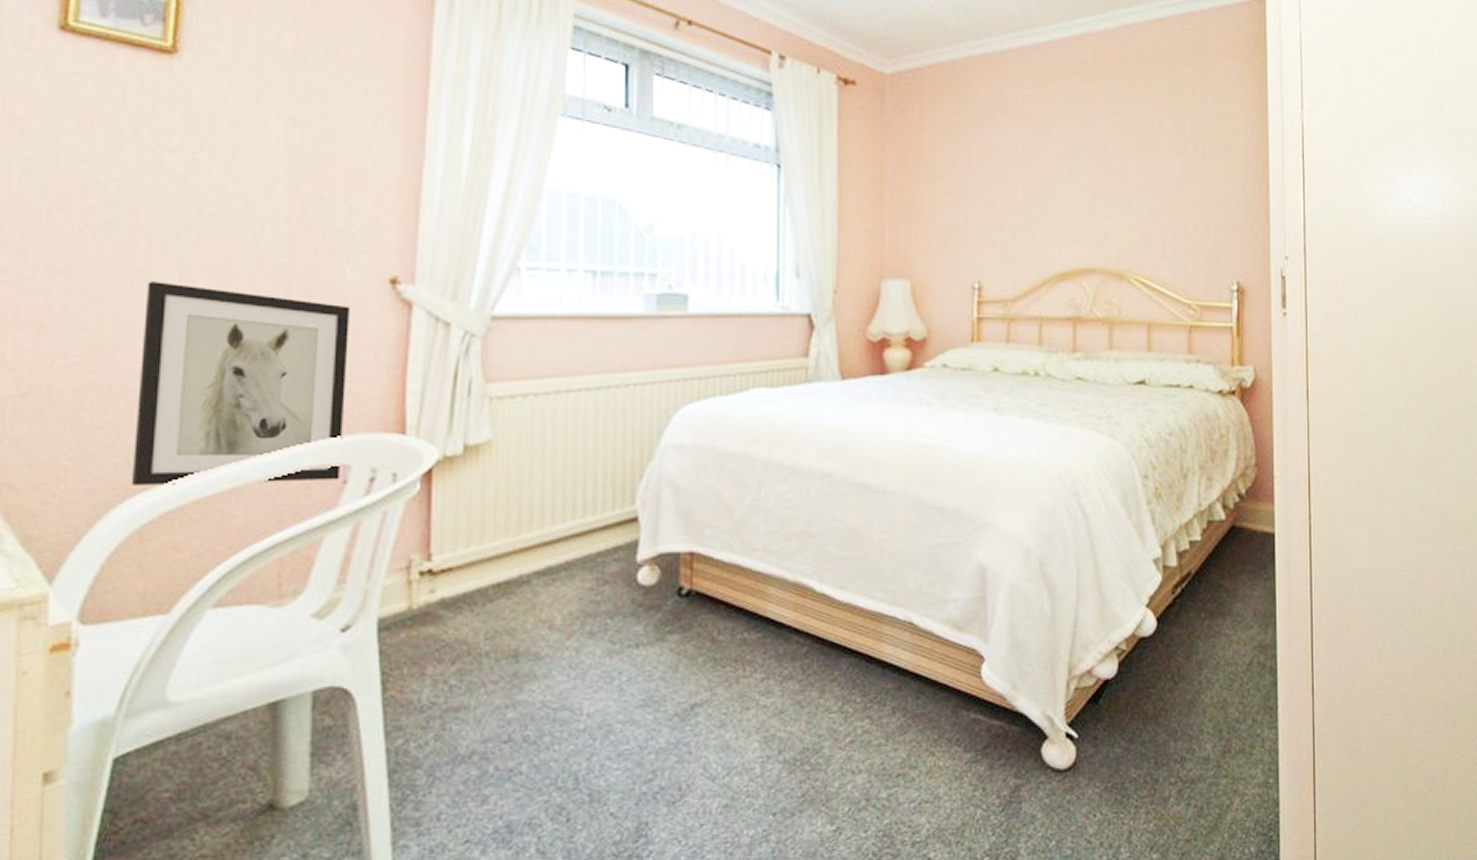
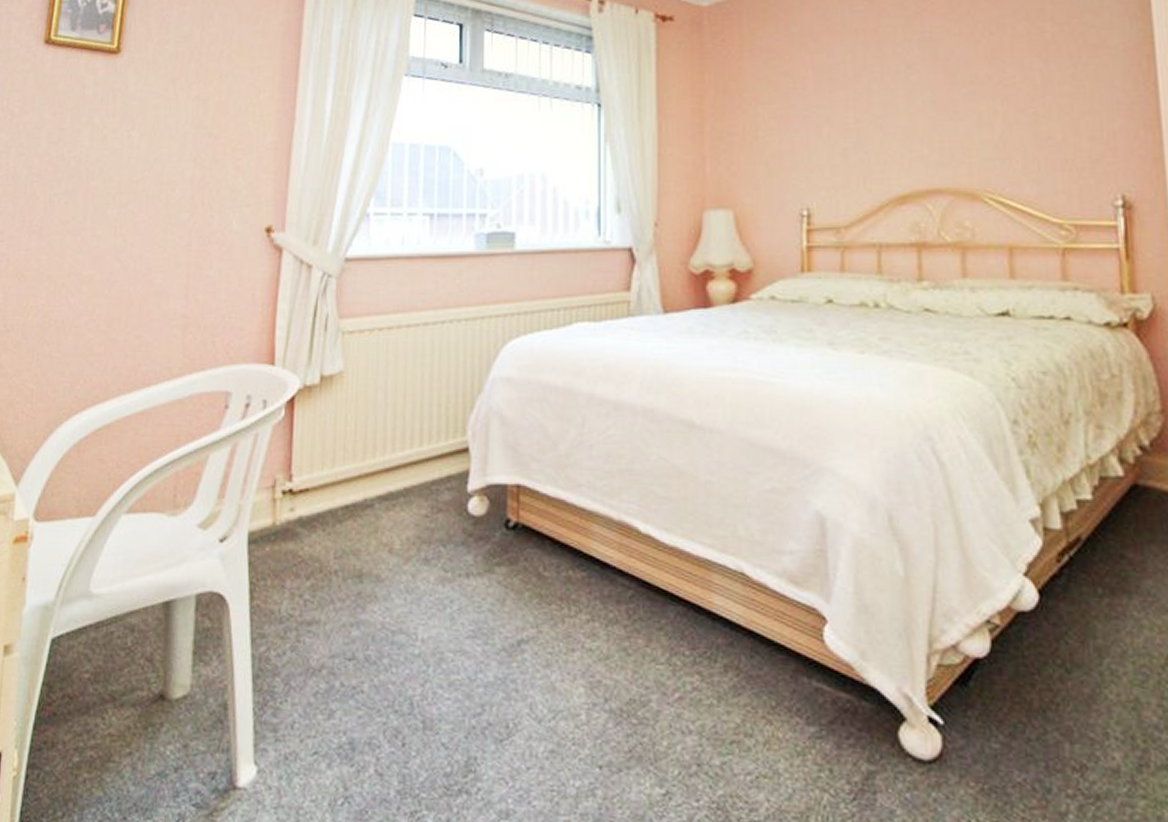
wall art: present [131,281,350,485] -> none [74,237,235,406]

